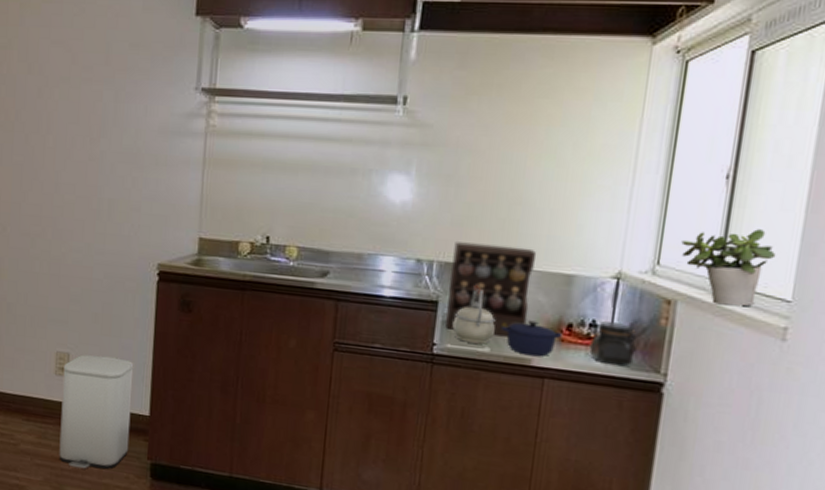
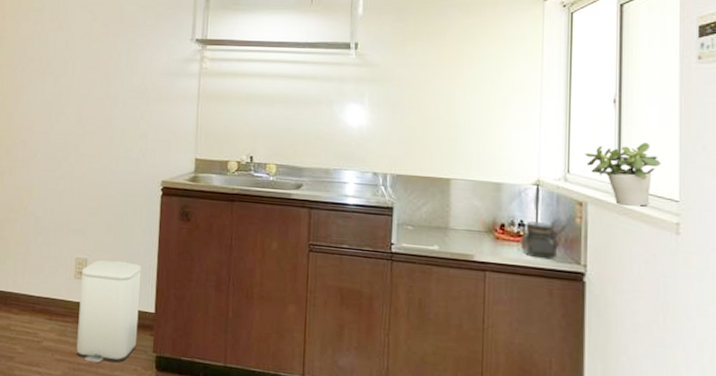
spice rack: present [445,242,536,337] -> none [401,157,469,237]
kettle: present [452,284,496,344] -> none [406,192,442,243]
cooking pot: present [501,320,563,357] -> none [447,222,497,253]

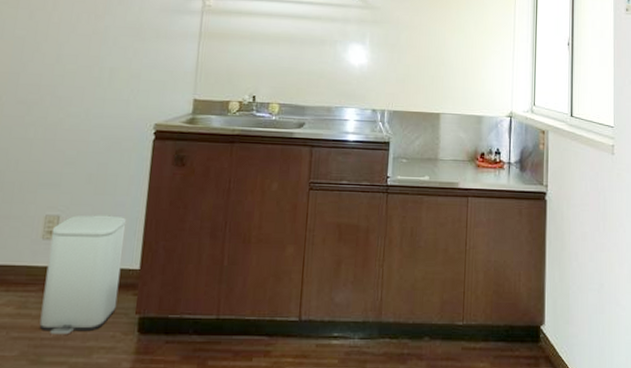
jar: present [519,221,558,259] -> none [496,149,526,181]
potted plant: present [585,142,662,207] -> none [547,79,602,133]

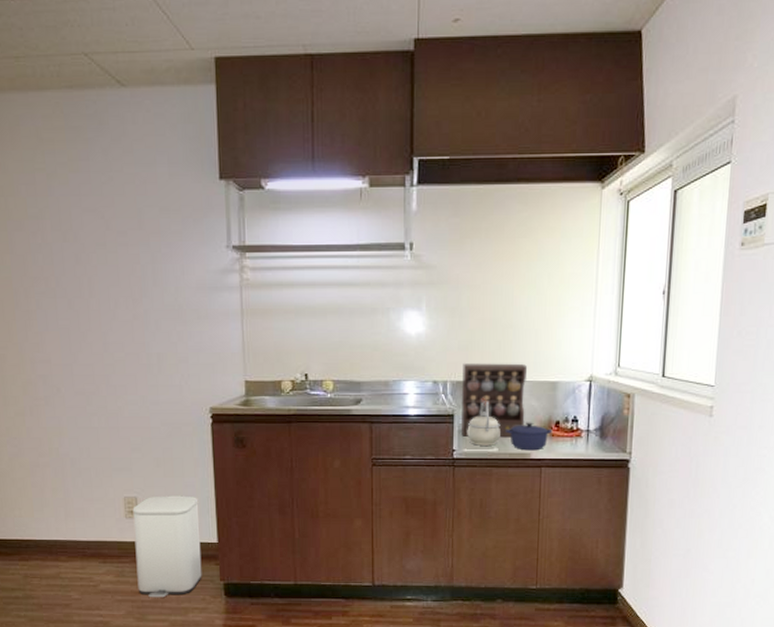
spice rack: none [396,94,456,167] -> present [461,363,527,438]
kettle: none [401,127,433,174] -> present [467,397,502,446]
cooking pot: none [436,152,478,180] -> present [506,422,553,451]

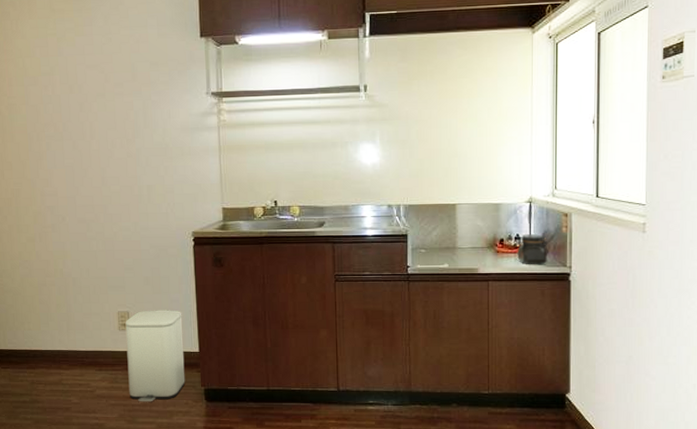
spice rack: present [461,363,527,438] -> none [414,188,472,255]
kettle: present [467,397,502,446] -> none [419,218,451,262]
cooking pot: present [506,422,553,451] -> none [455,240,497,266]
jar: none [573,417,608,449] -> present [516,234,548,264]

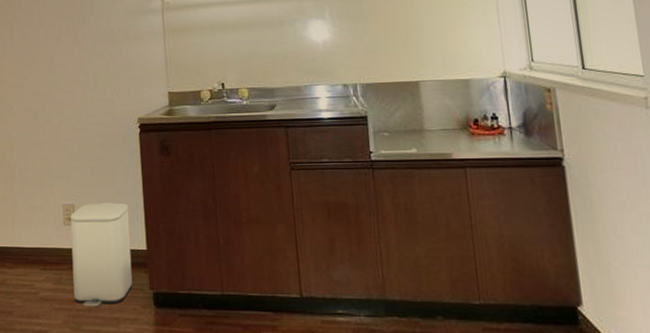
jar: present [516,234,548,264] -> none [493,113,533,148]

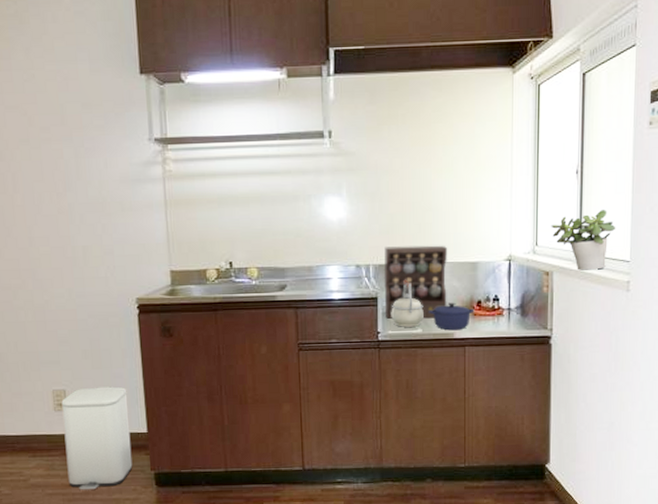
spice rack: none [370,63,441,138] -> present [384,245,447,319]
kettle: none [382,98,418,147] -> present [391,279,425,327]
cooking pot: none [422,121,472,151] -> present [429,302,475,331]
potted plant: none [546,23,622,88] -> present [551,210,616,272]

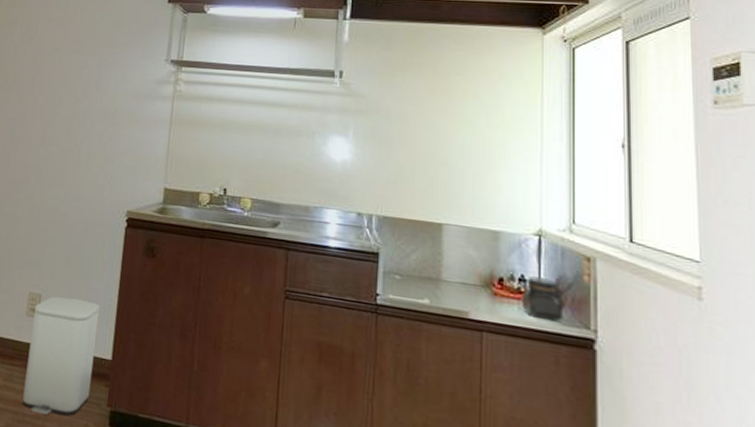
spice rack: present [384,245,447,319] -> none [387,198,463,290]
kettle: present [391,279,425,327] -> none [393,237,434,296]
cooking pot: present [429,302,475,331] -> none [438,273,495,310]
jar: none [494,295,528,327] -> present [520,276,564,321]
potted plant: present [551,210,616,272] -> none [592,193,678,266]

